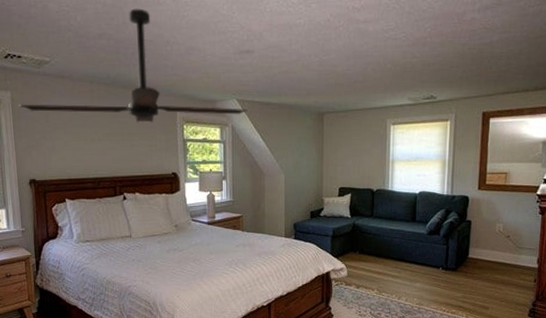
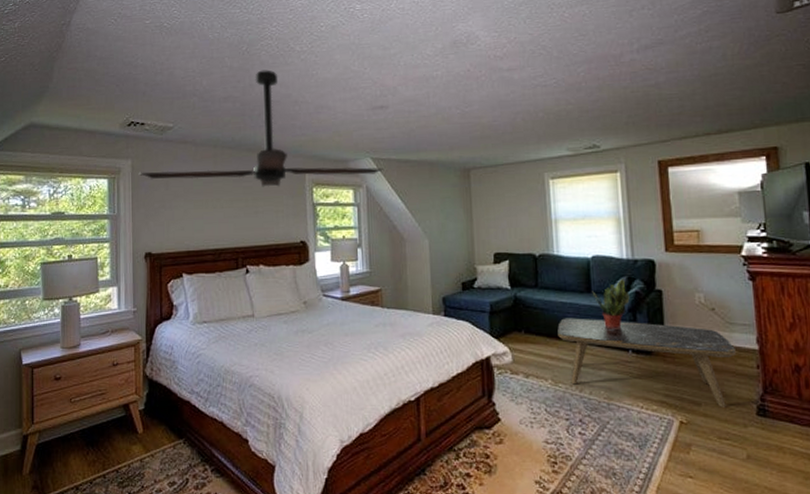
coffee table: none [385,242,521,311] -> present [557,318,737,407]
potted plant: none [416,211,446,251] -> present [592,279,630,329]

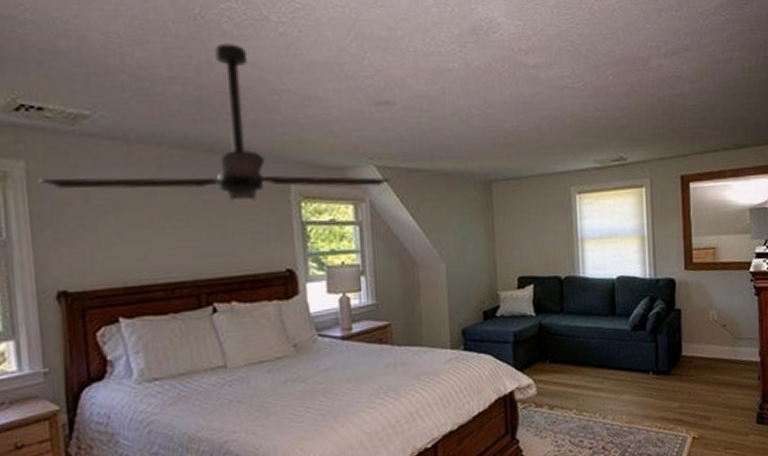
coffee table: present [557,318,737,407] -> none [582,342,743,420]
potted plant: present [592,279,630,329] -> none [616,299,652,352]

